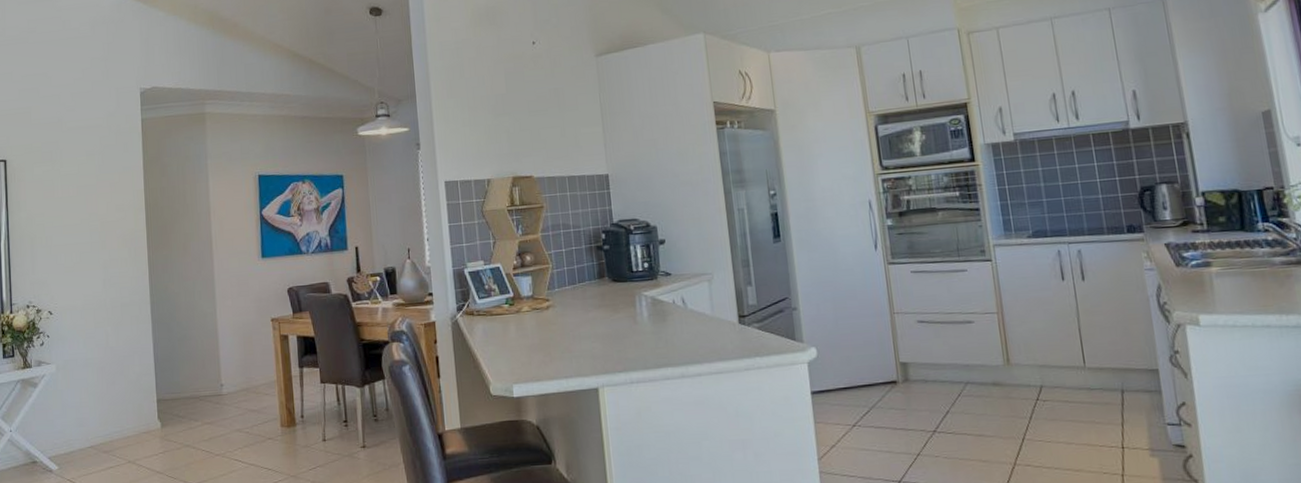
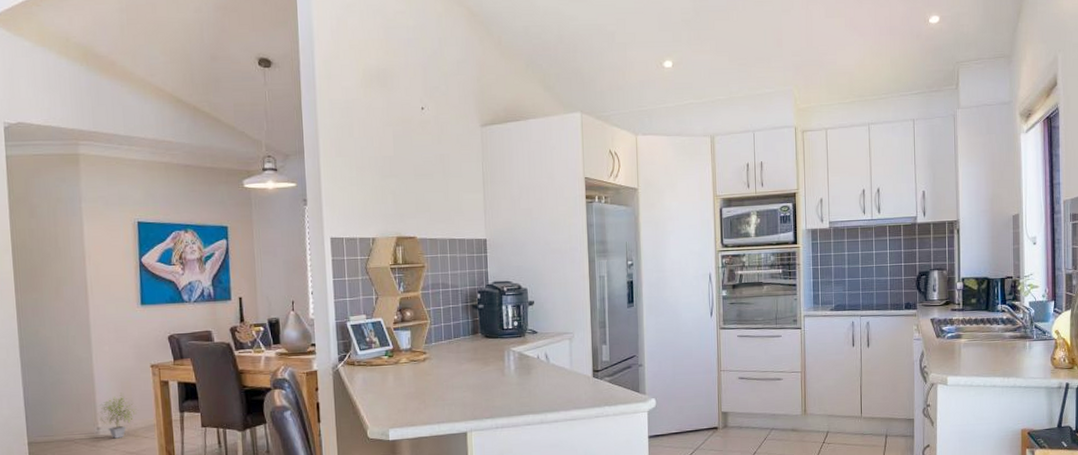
potted plant: none [221,348,258,396] -> present [98,392,137,439]

